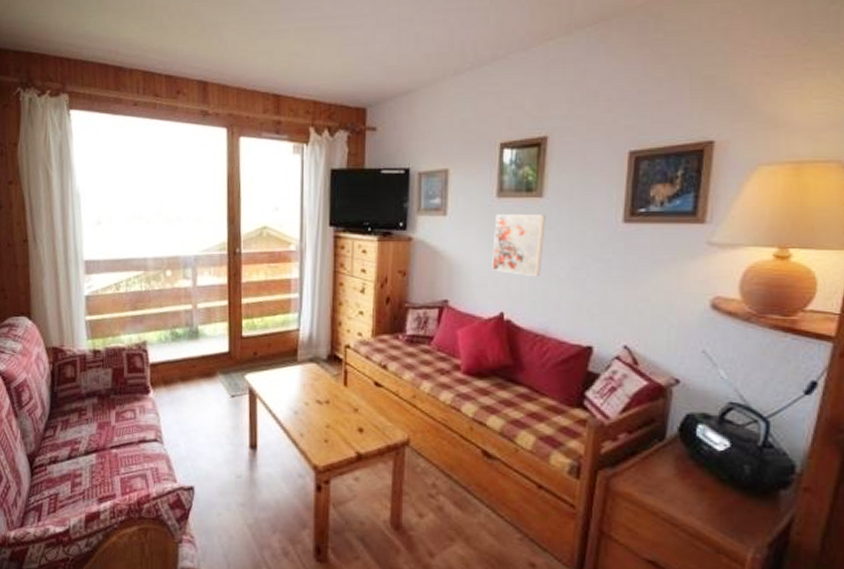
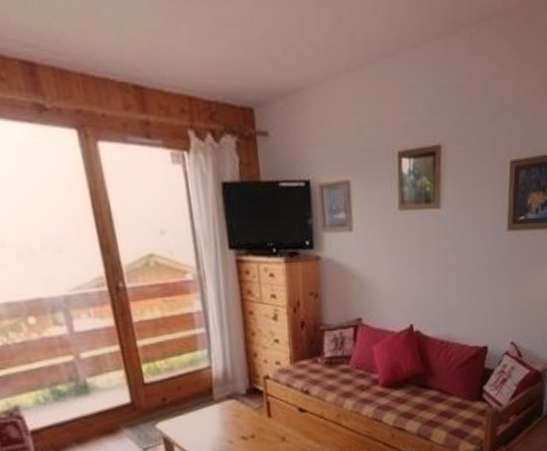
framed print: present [492,215,546,277] -> none [399,226,444,288]

